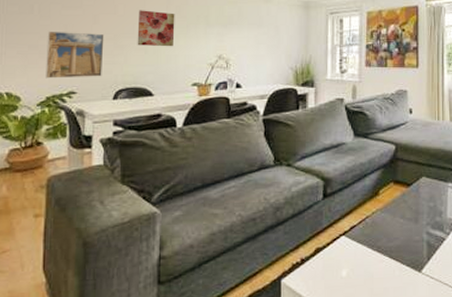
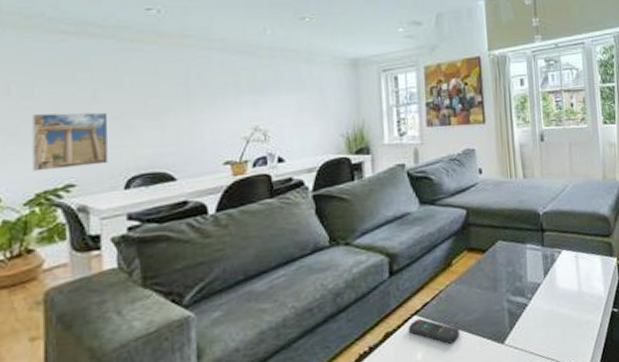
wall art: present [137,10,175,47] -> none [150,80,198,123]
remote control: none [336,239,381,265] -> present [408,318,459,344]

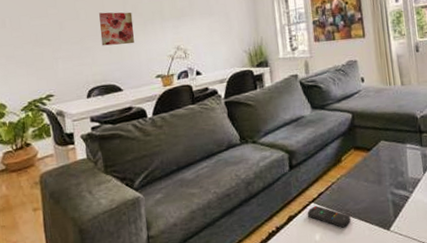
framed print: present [31,112,109,172] -> none [21,38,74,85]
wall art: none [150,80,198,123] -> present [99,12,134,46]

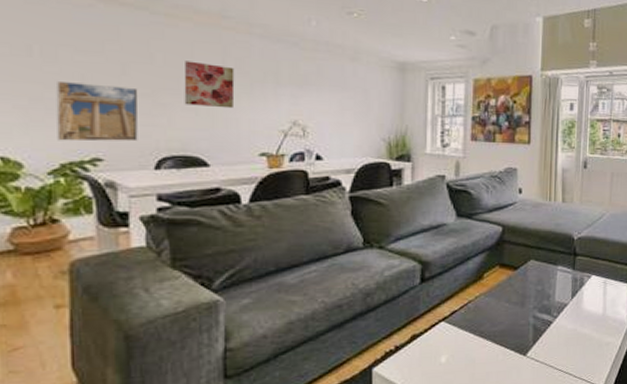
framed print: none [21,38,74,85] -> present [55,80,139,142]
remote control: present [307,205,351,228] -> none [434,325,484,351]

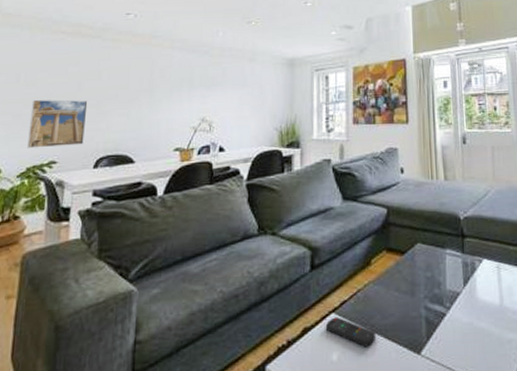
wall art: present [184,61,235,109] -> none [120,74,159,112]
remote control: none [434,325,484,351] -> present [325,317,375,347]

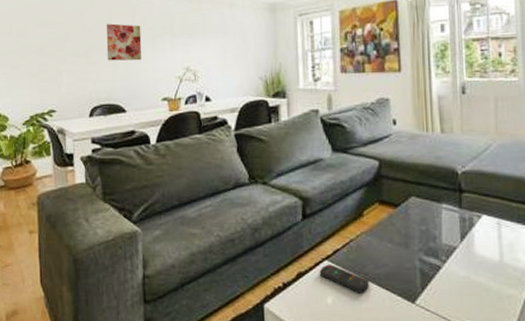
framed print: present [27,99,88,149] -> none [26,50,78,98]
wall art: none [120,74,159,112] -> present [106,23,142,61]

